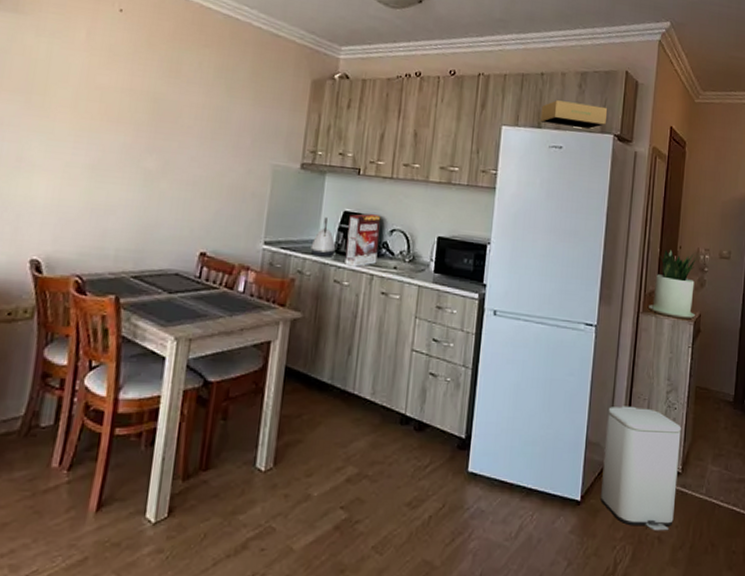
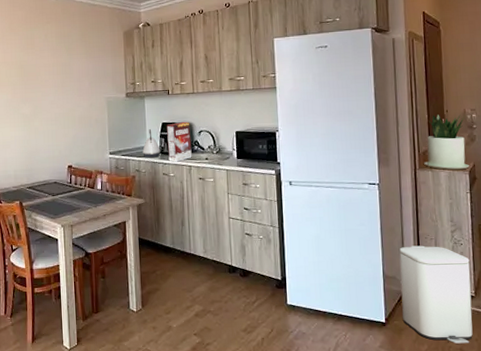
box: present [540,100,607,130] -> none [305,7,363,30]

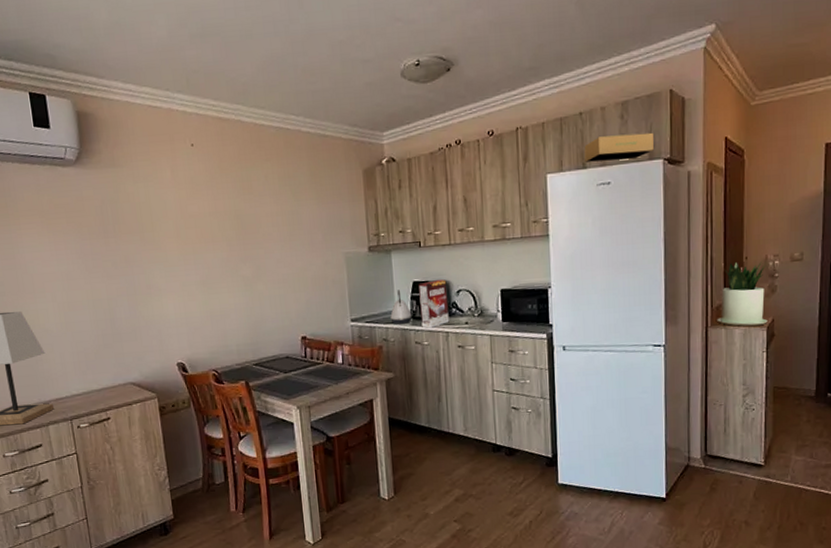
box: none [305,7,363,30] -> present [584,132,654,162]
pedal bin: present [399,245,473,345] -> none [684,412,761,517]

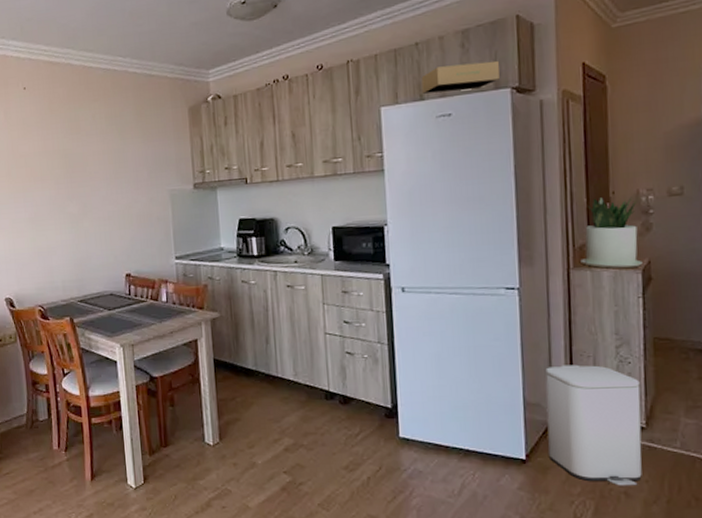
kettle: present [390,290,412,324] -> none [216,227,238,263]
cereal box: present [419,280,449,328] -> none [245,217,278,267]
pedal bin: none [684,412,761,517] -> present [545,364,642,487]

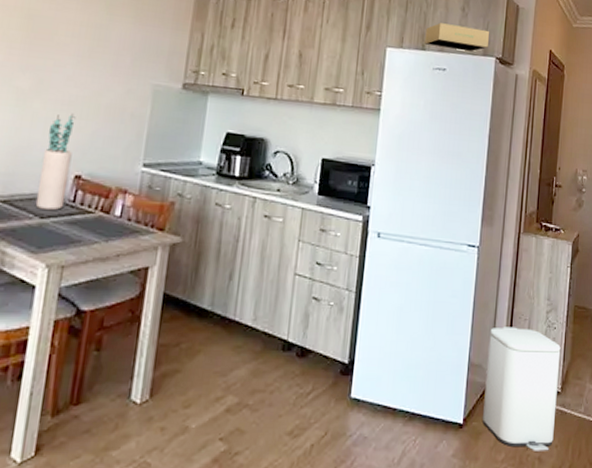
vase: none [99,226,123,304] -> present [35,113,76,211]
planter: present [580,197,643,269] -> none [529,171,575,240]

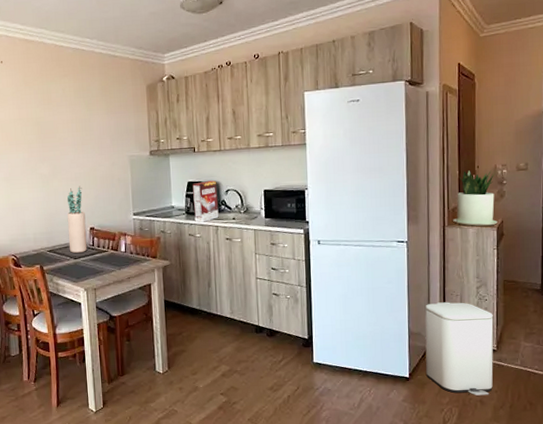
cereal box: none [227,135,265,190] -> present [193,180,219,223]
box: present [425,23,489,52] -> none [337,58,397,82]
planter: none [529,171,575,240] -> present [453,170,498,227]

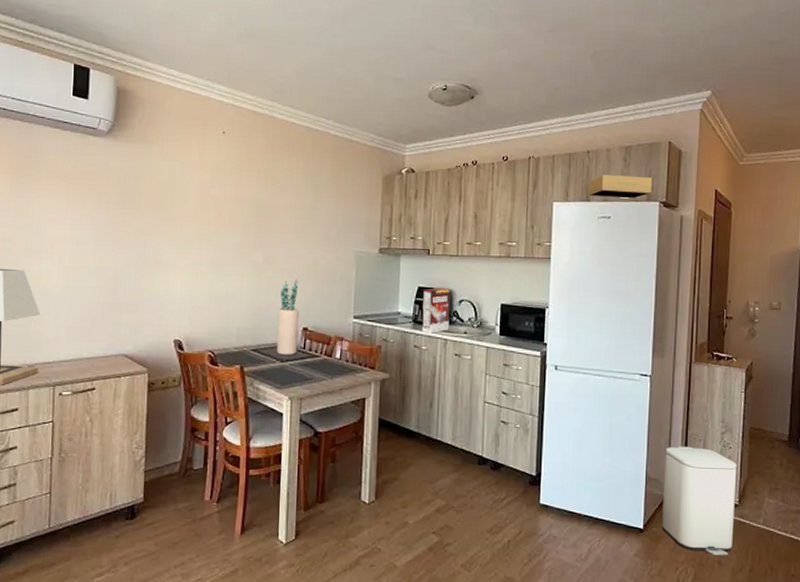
box: none [337,58,397,82] -> present [589,174,652,199]
planter: present [453,170,498,227] -> none [700,304,747,367]

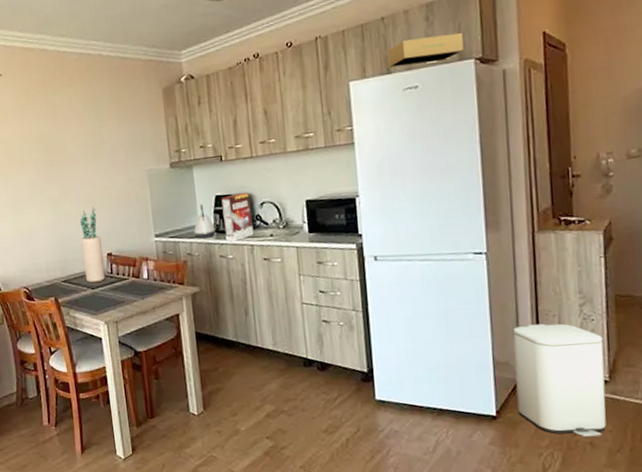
kettle: none [392,293,414,326] -> present [194,204,216,239]

